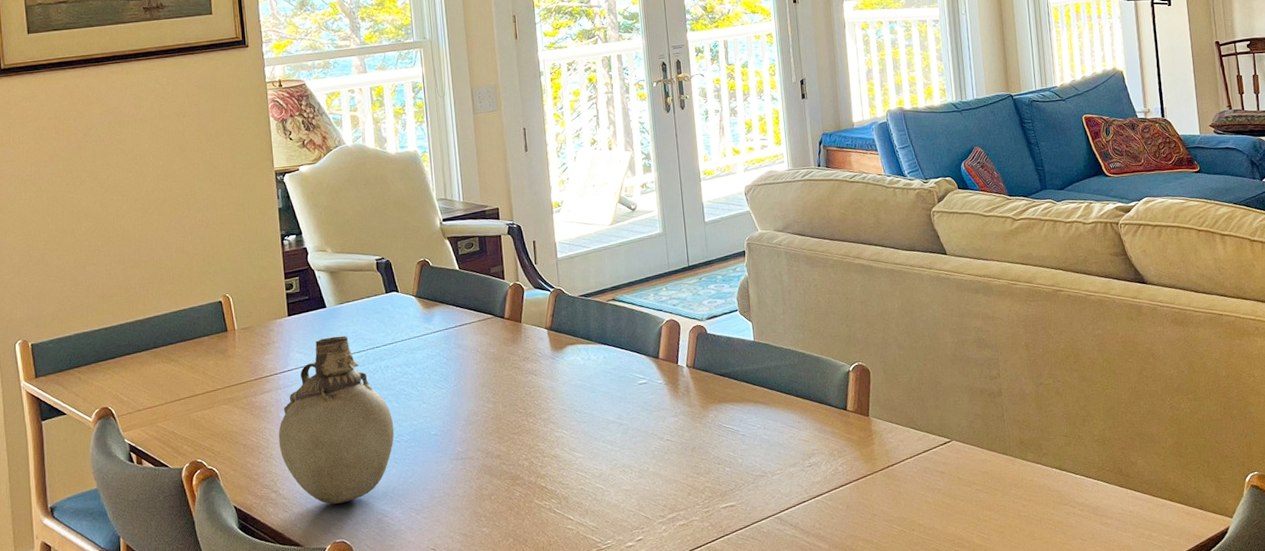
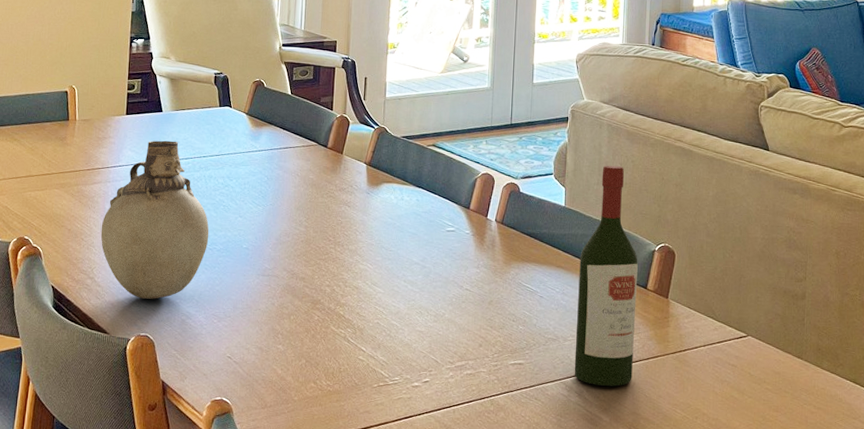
wine bottle: none [776,292,845,515] -> present [574,165,638,387]

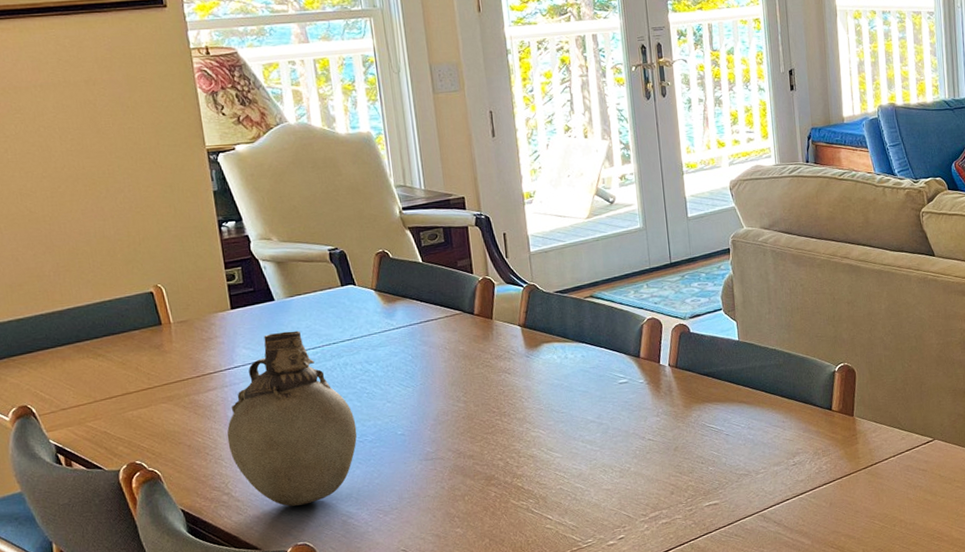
wine bottle: present [574,165,638,387] -> none [761,291,828,512]

